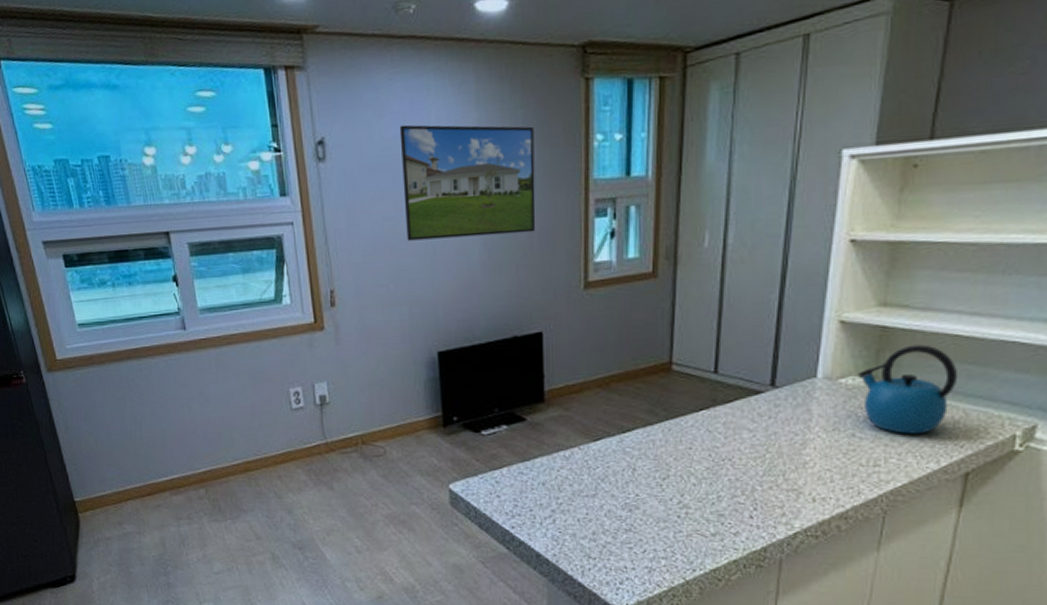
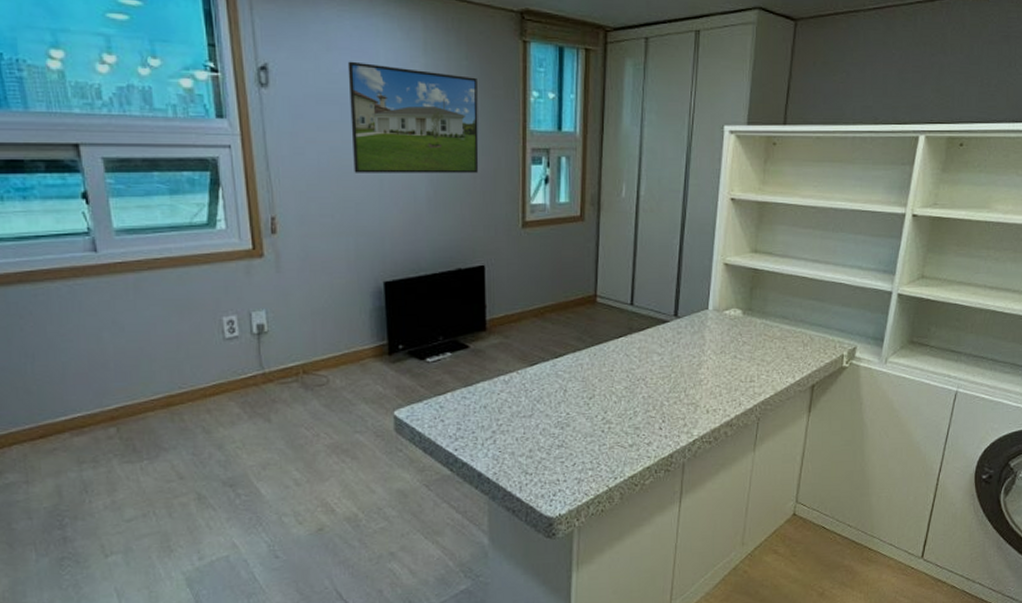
kettle: present [858,344,958,434] -> none [738,284,806,355]

